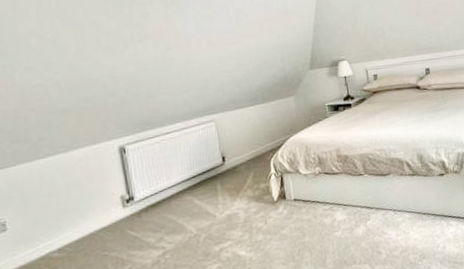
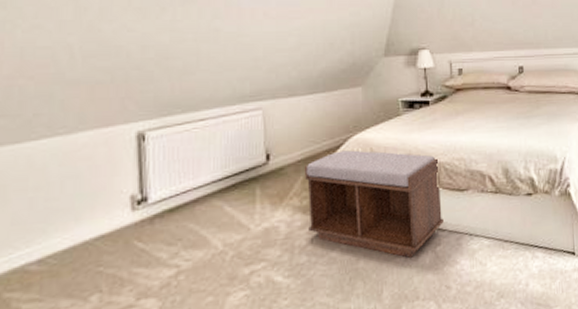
bench: none [253,148,371,232] -> present [304,150,444,258]

